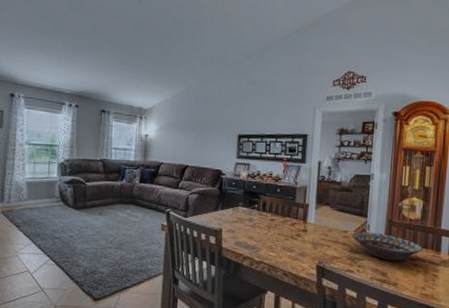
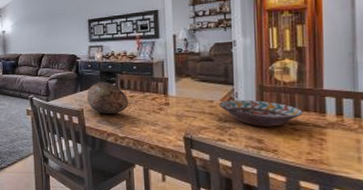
decorative egg: none [227,201,269,236] -> present [86,82,129,114]

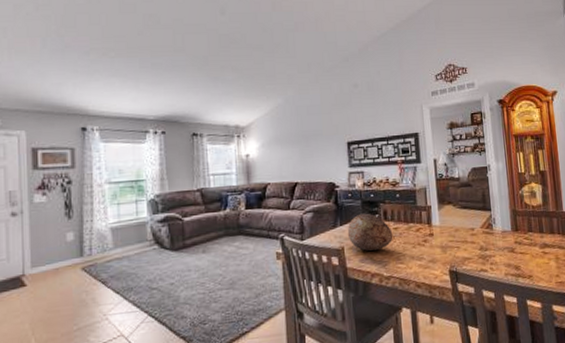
decorative bowl: present [218,99,303,127] -> none [479,225,550,253]

